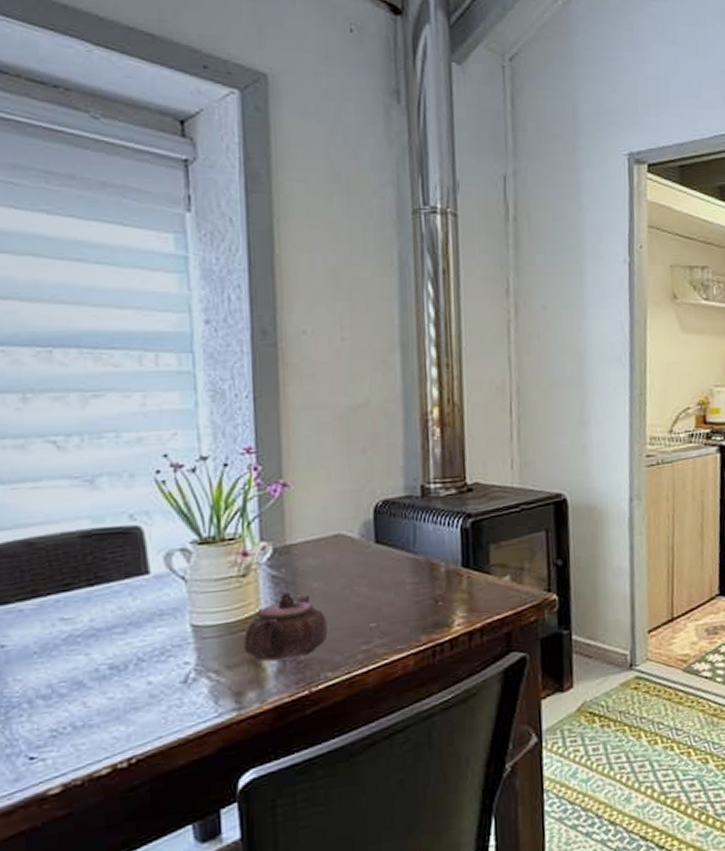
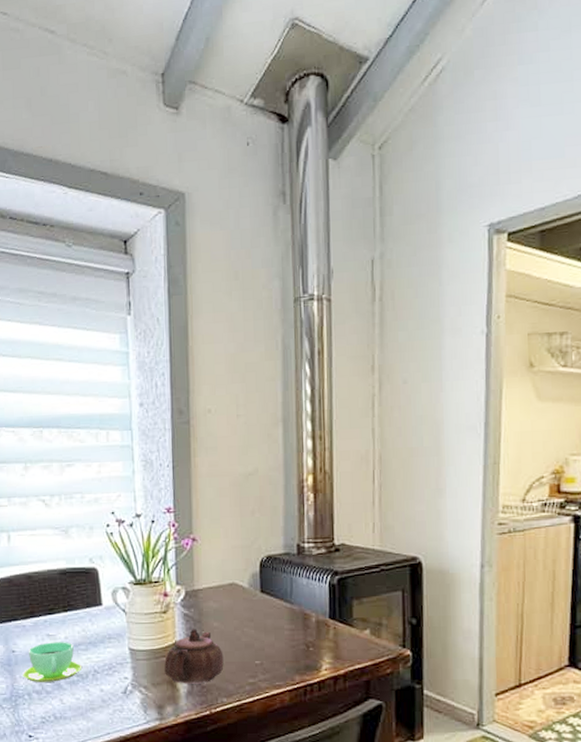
cup: none [18,625,119,685] -> present [22,642,83,682]

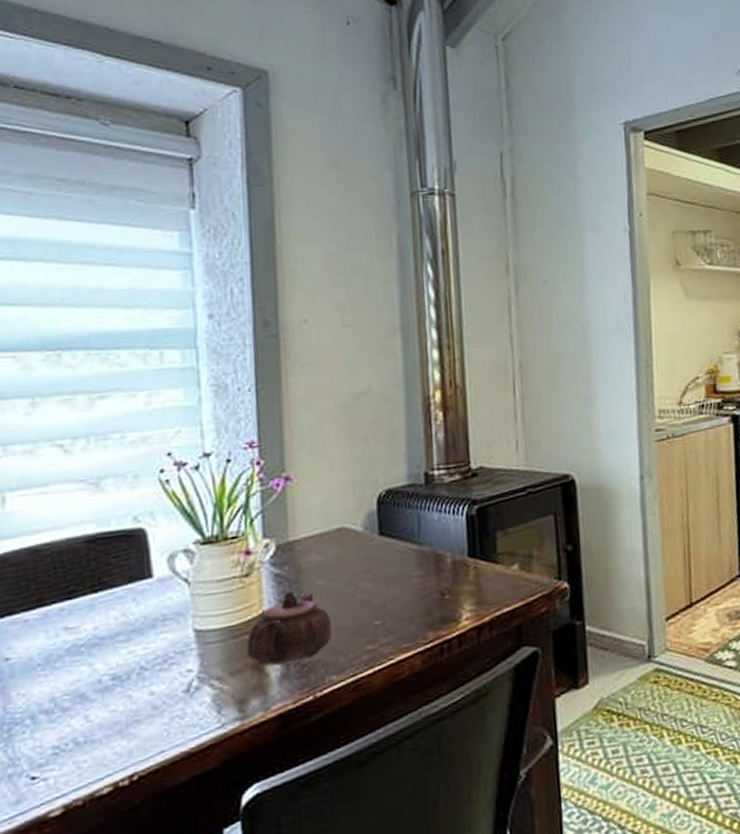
cup: present [22,642,83,682] -> none [22,633,121,699]

